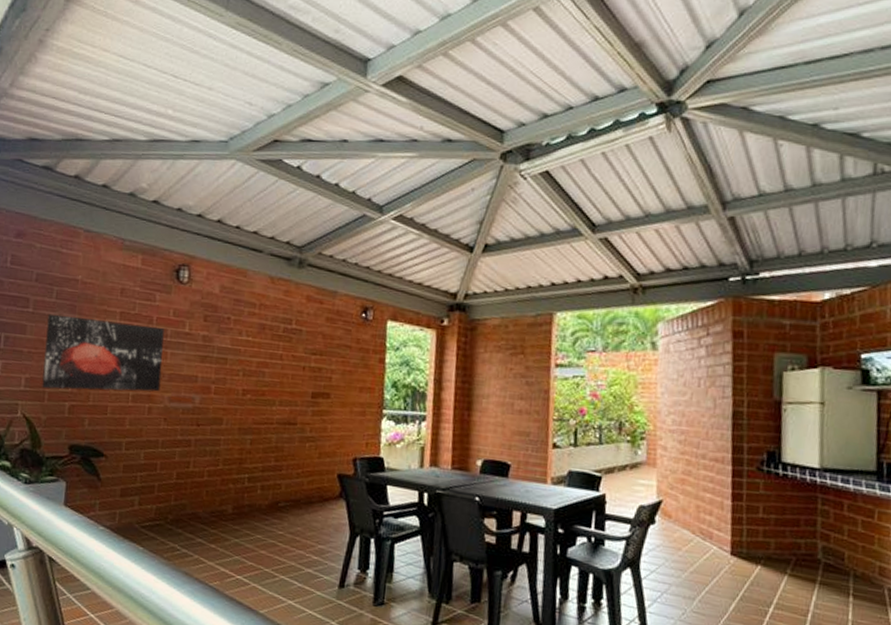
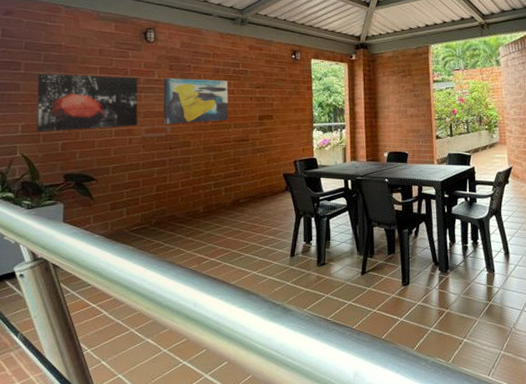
wall art: none [191,331,276,395] -> present [163,78,229,124]

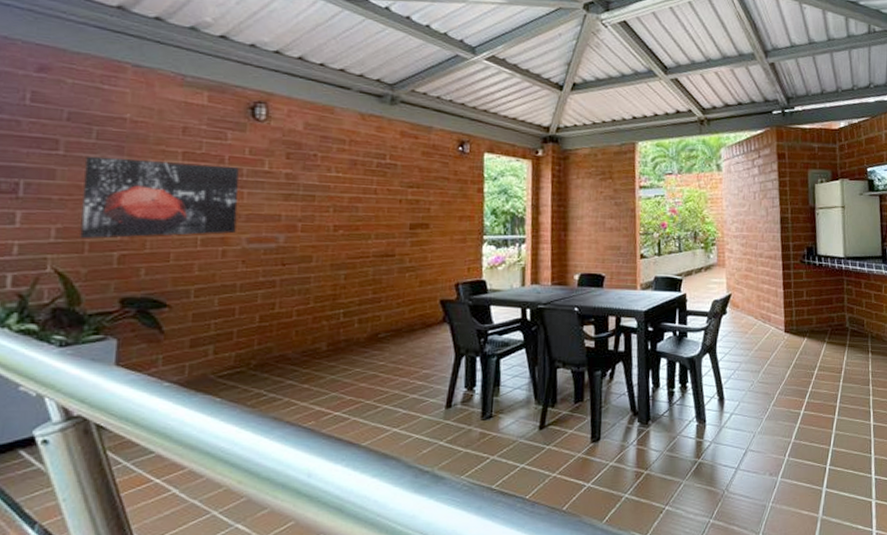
wall art: present [163,78,229,124] -> none [274,169,369,232]

